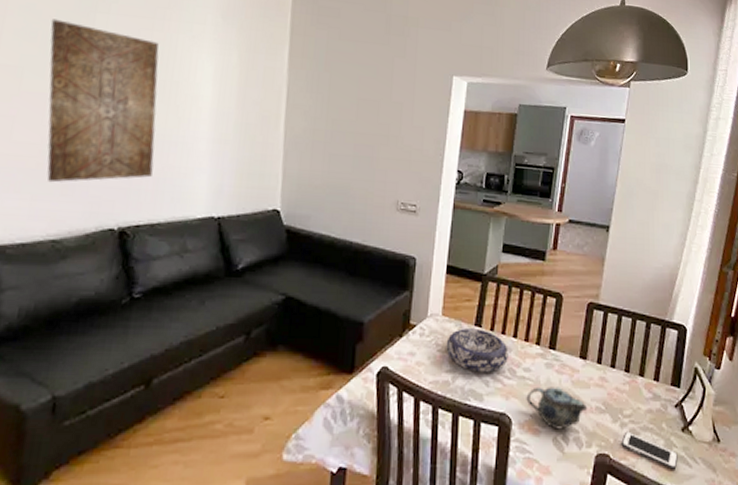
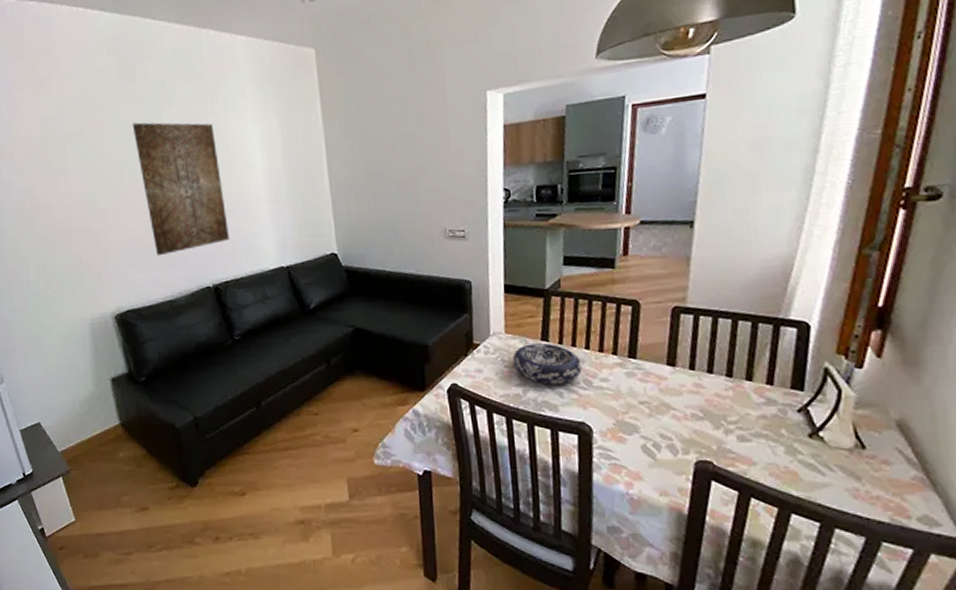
teapot: present [526,386,588,430] -> none [606,395,682,437]
cell phone: present [621,431,678,470] -> none [727,438,805,478]

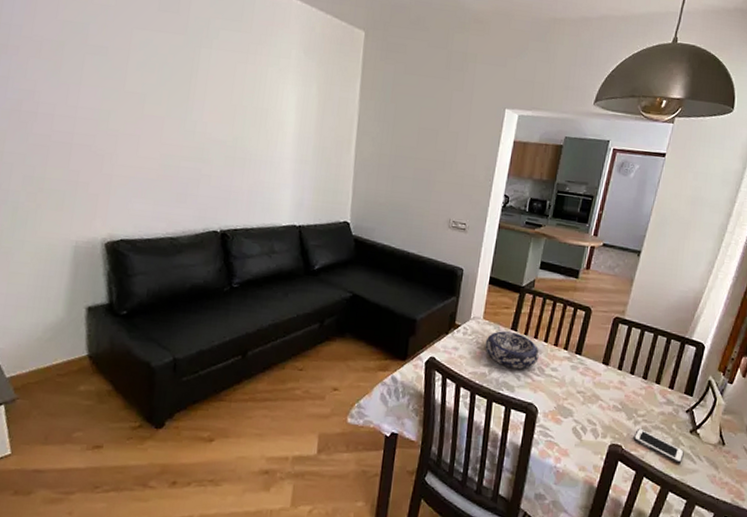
wall art: present [132,122,229,256] -> none [165,53,252,192]
cell phone: none [727,438,805,478] -> present [633,428,684,464]

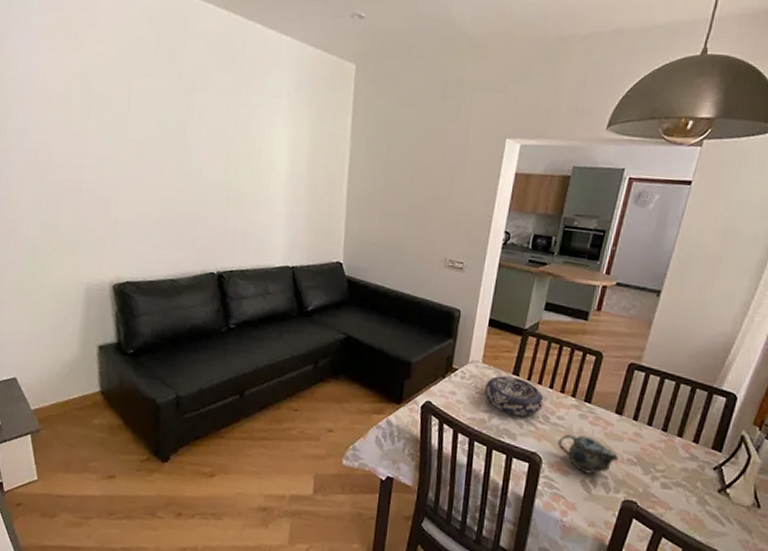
teapot: none [552,384,606,421] -> present [557,434,619,474]
cell phone: present [633,428,684,464] -> none [650,484,711,526]

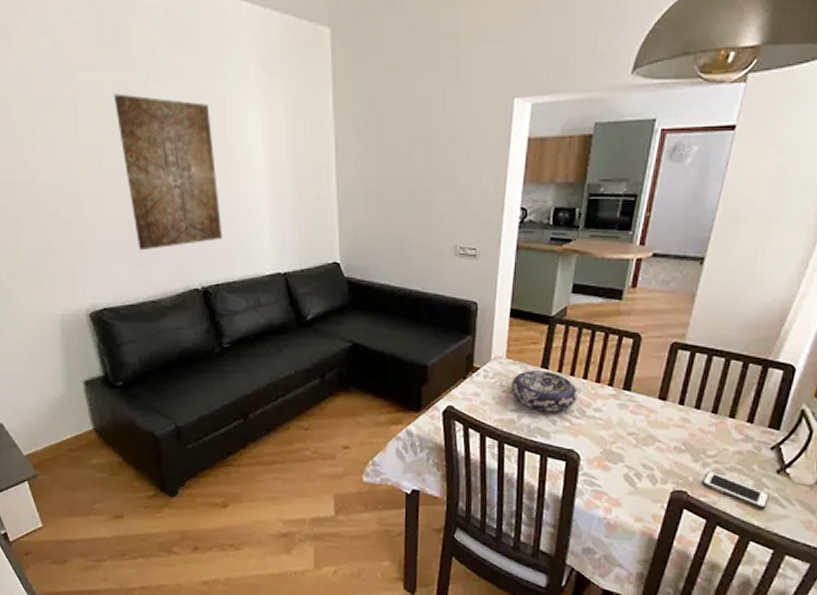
wall art: none [162,98,244,235] -> present [113,94,222,251]
teapot: present [557,434,619,474] -> none [596,426,665,467]
cell phone: none [650,484,711,526] -> present [702,471,769,510]

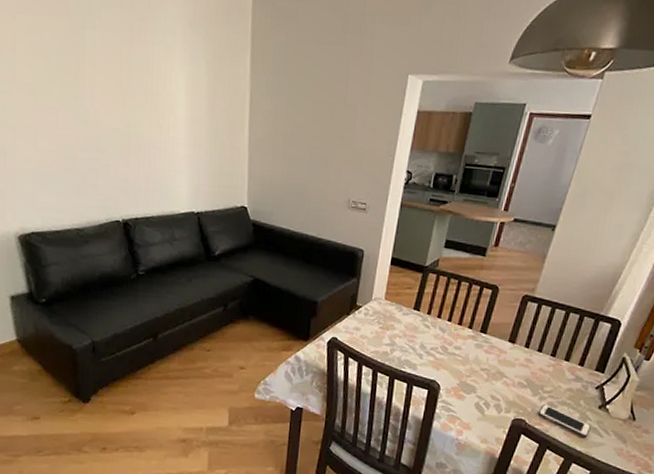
wall art: present [113,94,222,251] -> none [51,38,144,183]
decorative bowl: present [511,370,578,413] -> none [386,311,443,348]

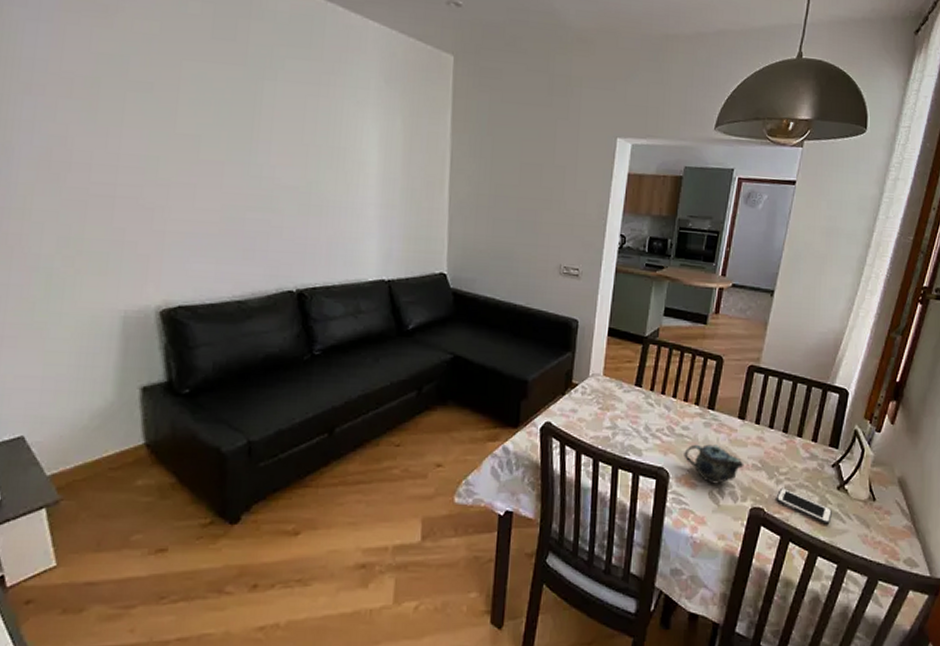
teapot: none [454,362,511,397] -> present [684,444,744,484]

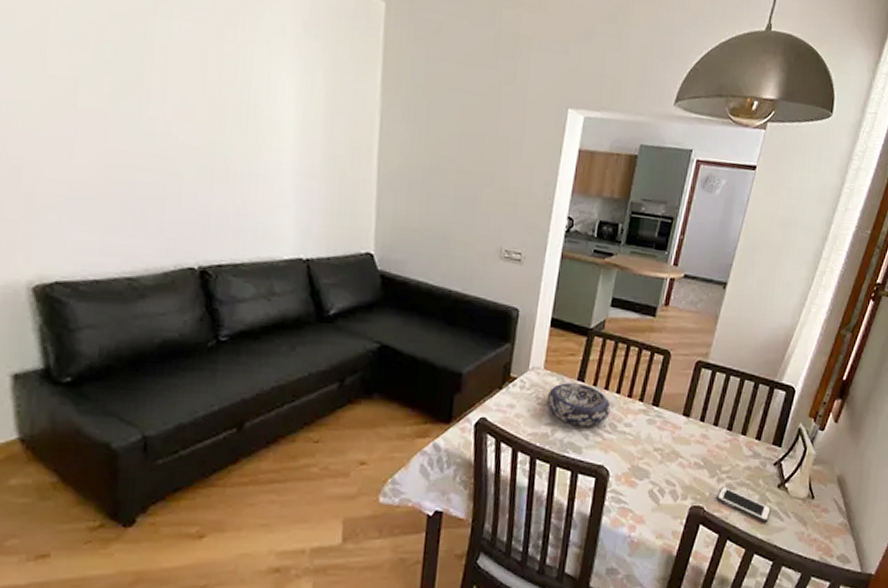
decorative bowl: none [606,388,668,430] -> present [546,383,611,427]
teapot: present [684,444,744,484] -> none [625,441,687,483]

